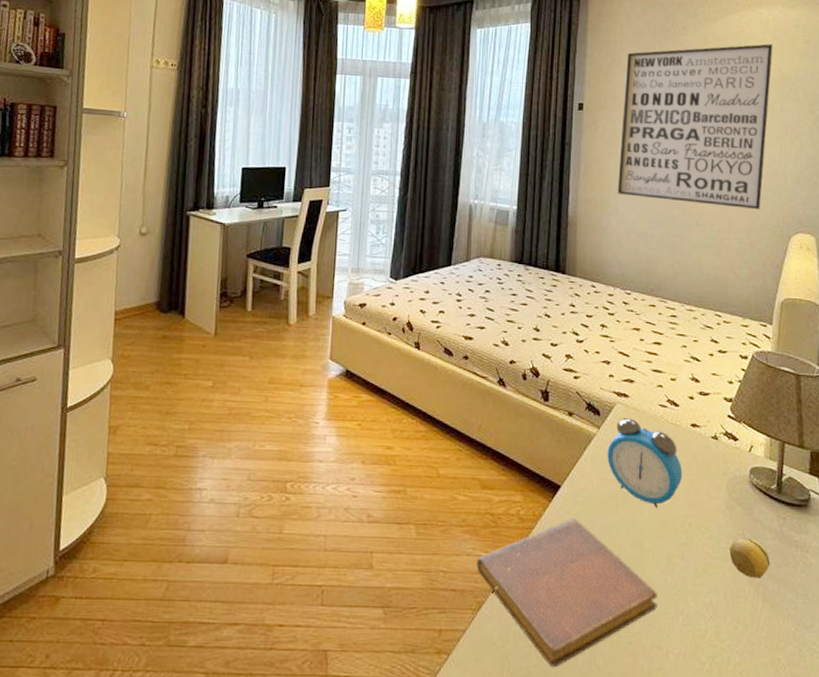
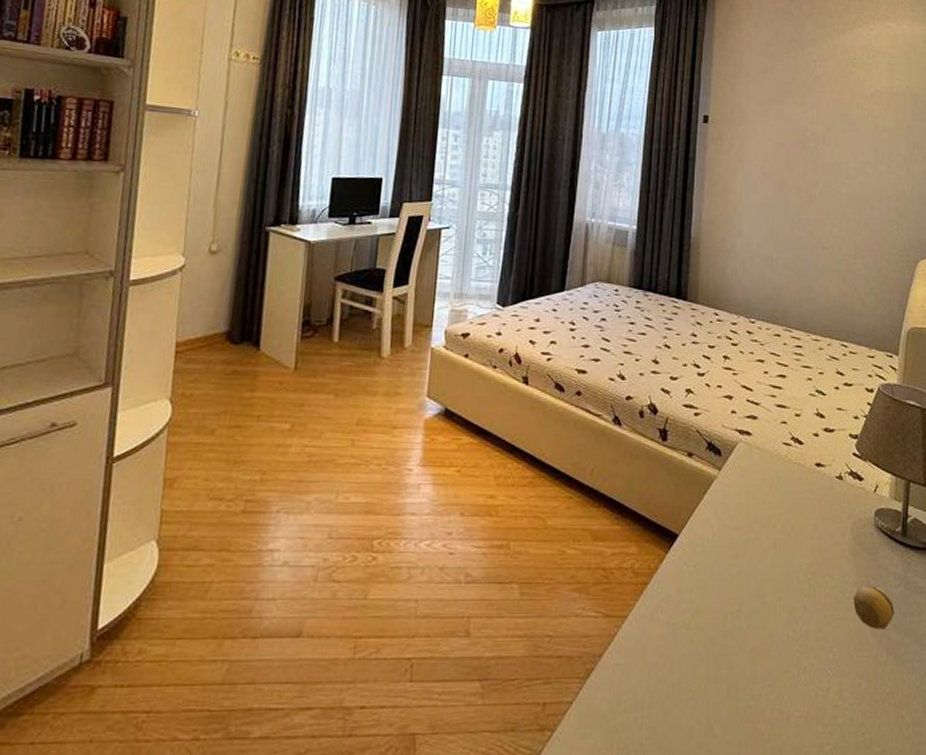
notebook: present [476,518,657,667] -> none [585,570,779,739]
alarm clock: present [607,417,683,508] -> none [728,457,807,556]
wall art: present [617,44,773,209] -> none [742,59,901,233]

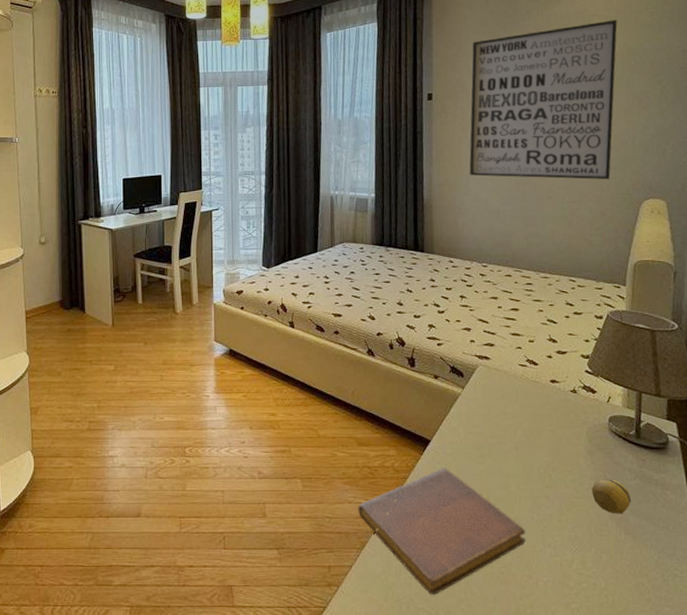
notebook: none [585,570,779,739] -> present [358,468,526,595]
wall art: none [742,59,901,233] -> present [469,20,618,179]

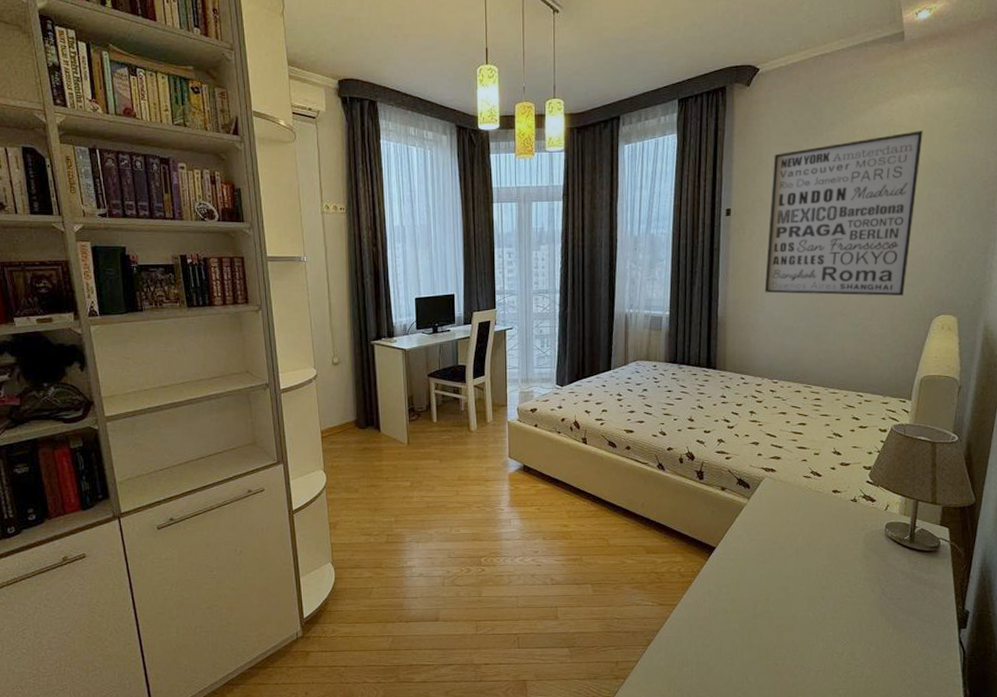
notebook: present [358,468,526,595] -> none [645,572,801,684]
decorative egg: present [591,479,632,514] -> none [865,580,901,611]

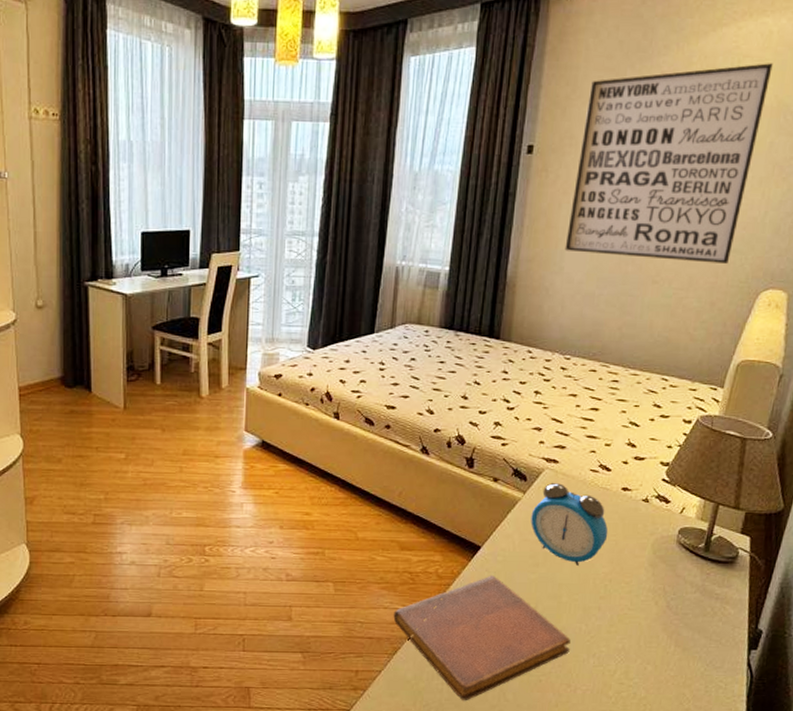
notebook: none [645,572,801,684] -> present [393,575,571,700]
alarm clock: none [756,488,824,560] -> present [530,482,608,566]

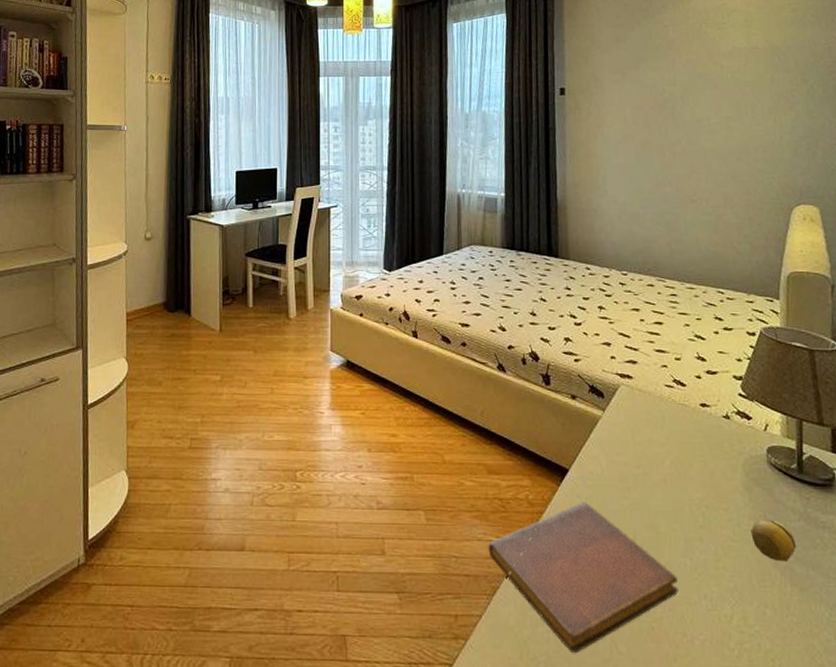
alarm clock: present [530,482,608,566] -> none [614,398,696,490]
wall art: present [564,63,773,264] -> none [605,15,759,183]
decorative egg: none [647,591,688,627] -> present [750,519,797,562]

